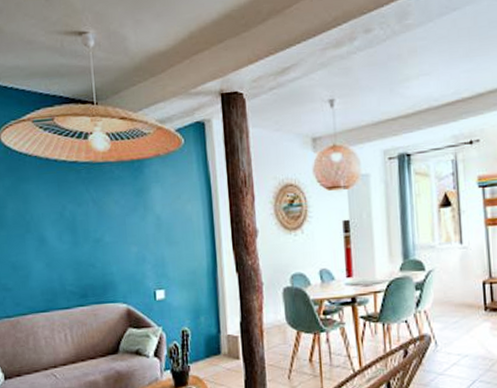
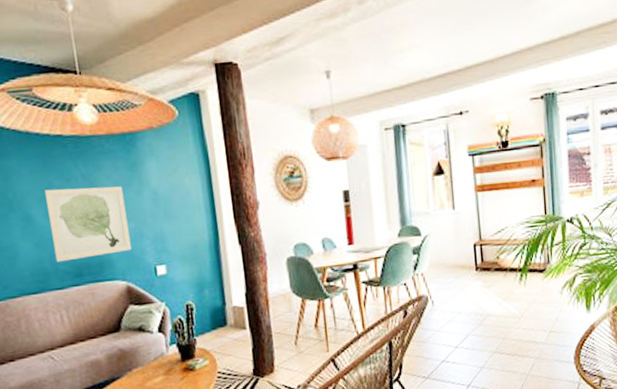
wall art: none [59,211,133,283] -> present [45,186,132,263]

